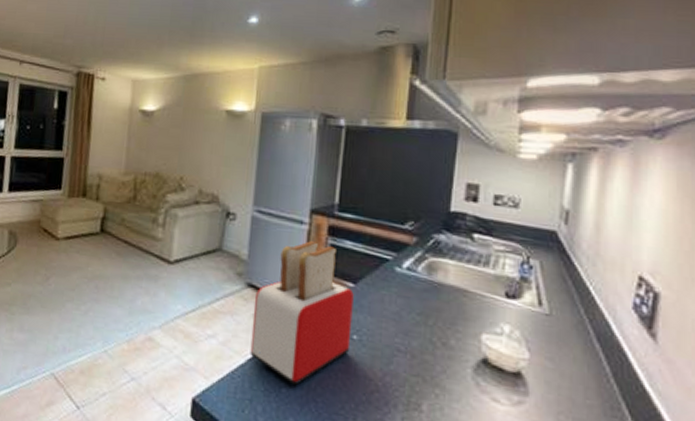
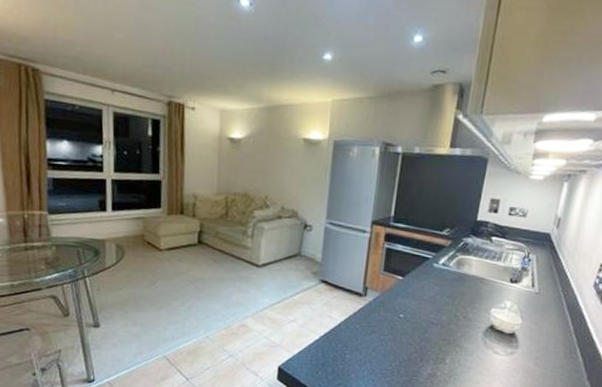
toaster: present [250,241,354,386] -> none [322,246,402,352]

